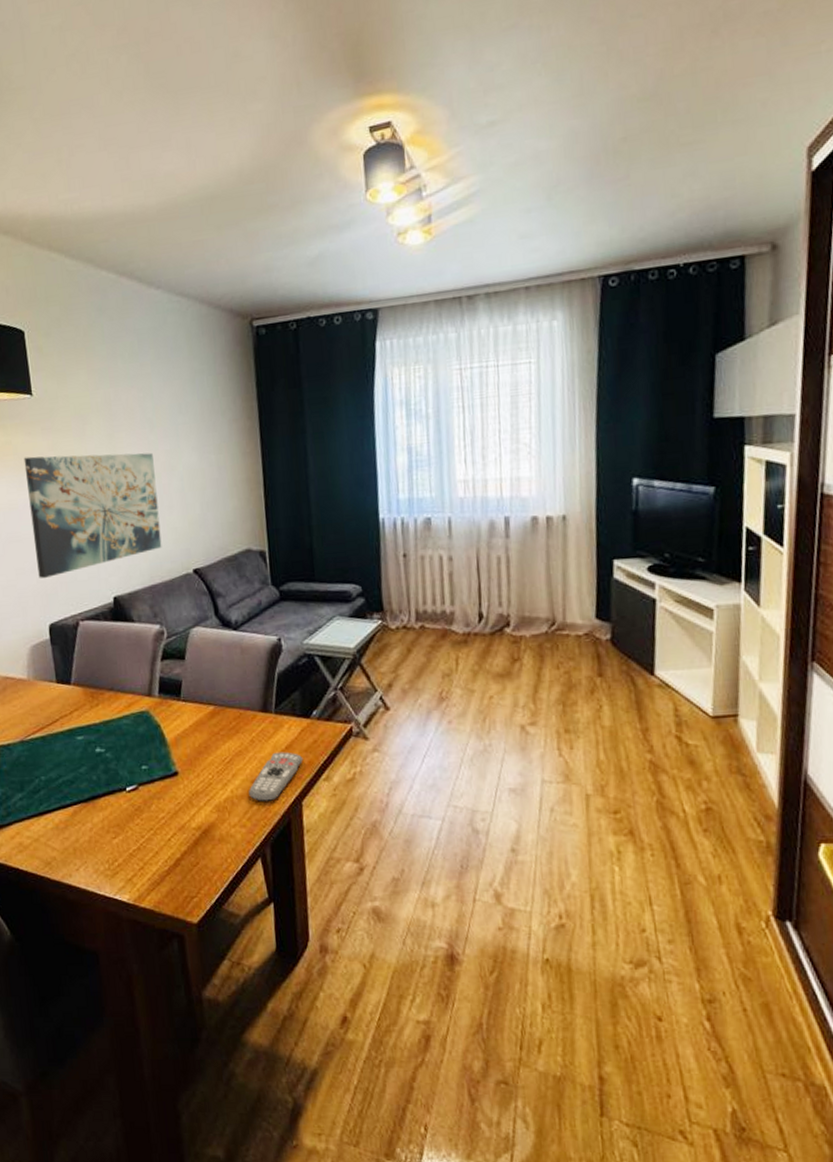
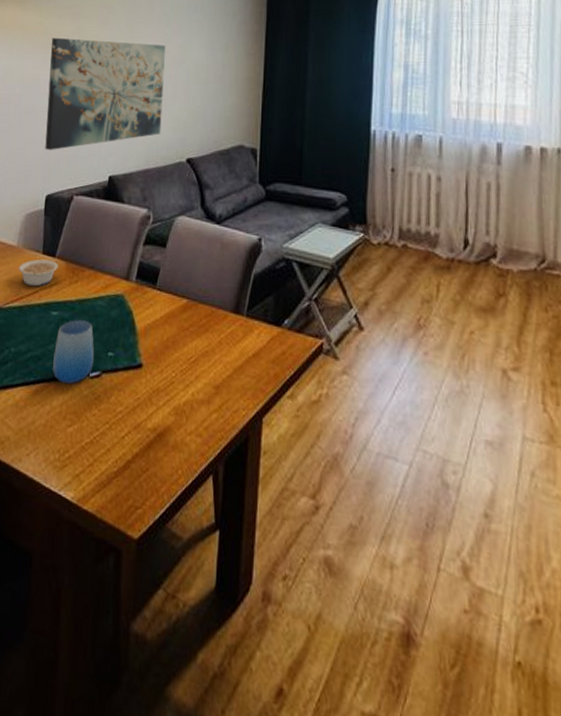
legume: none [33,687,75,716] -> present [18,259,58,287]
cup: none [86,739,128,802] -> present [53,319,94,384]
remote control: present [249,752,303,802] -> none [210,358,269,413]

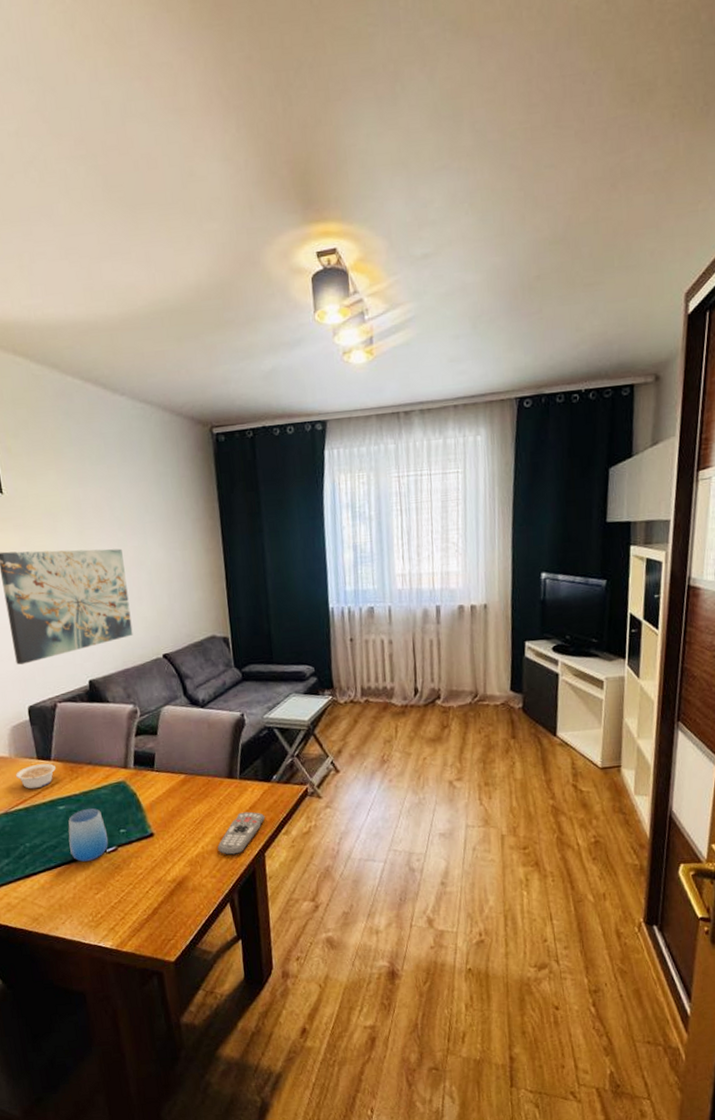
remote control: none [210,358,269,413] -> present [218,811,265,856]

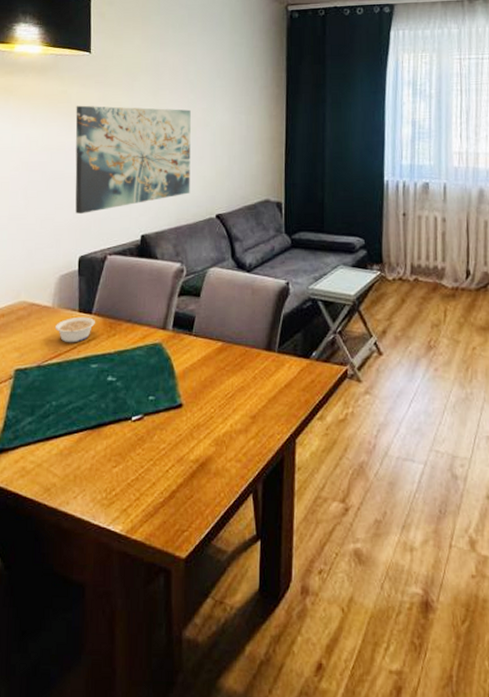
cup: present [68,808,108,863] -> none [95,369,135,430]
remote control: present [218,811,265,856] -> none [247,390,300,438]

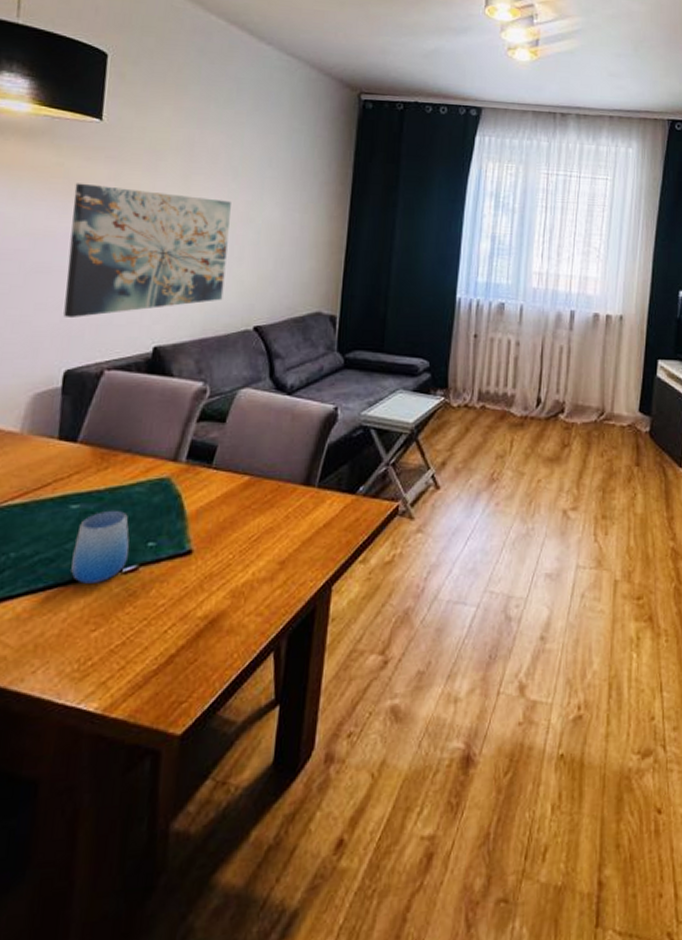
legume: present [54,316,95,343] -> none [21,445,81,479]
cup: none [95,369,135,430] -> present [71,510,130,585]

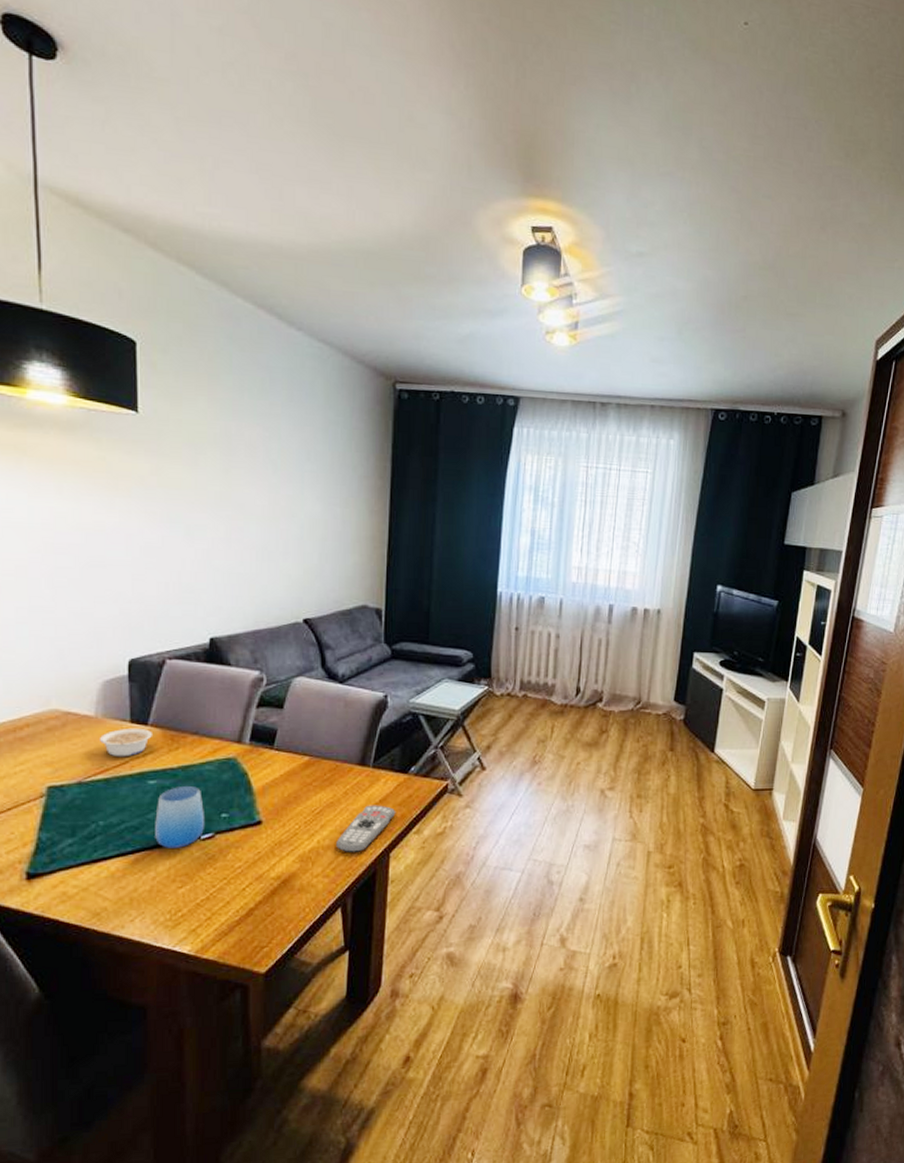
legume: none [21,445,81,479] -> present [99,727,152,757]
wall art: present [63,183,231,317] -> none [119,477,273,610]
remote control: none [273,530,341,587] -> present [336,805,396,853]

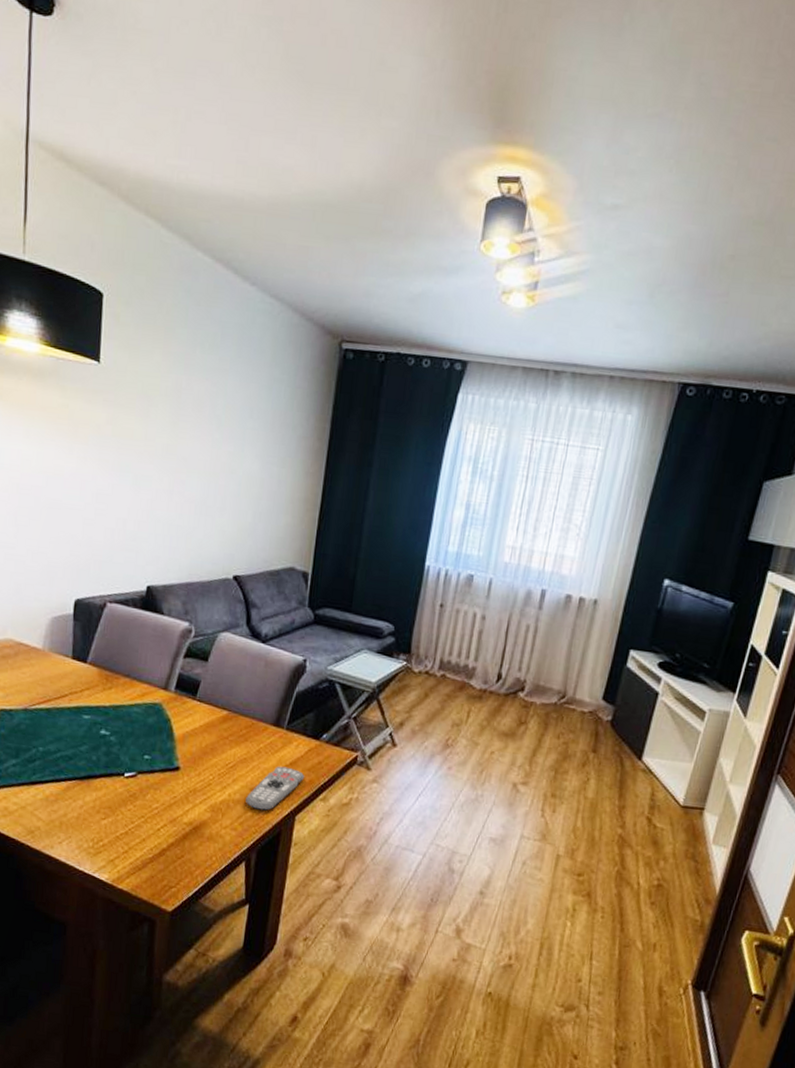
legume: present [99,727,152,757] -> none [44,663,90,690]
cup: present [155,785,204,849] -> none [85,724,130,783]

